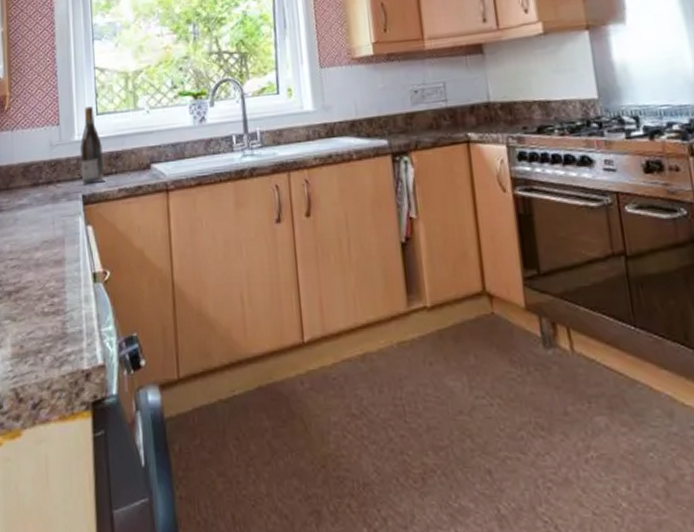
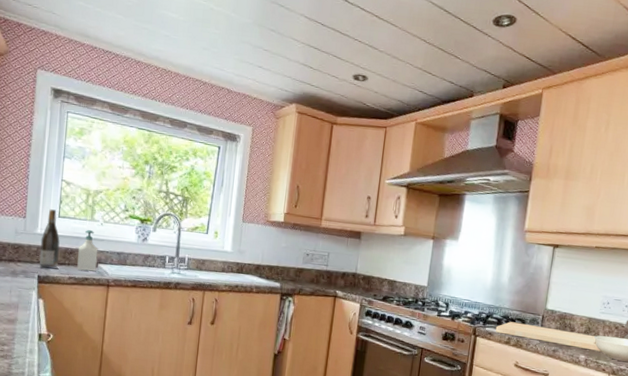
soap bottle: none [125,121,150,177] -> present [77,229,98,272]

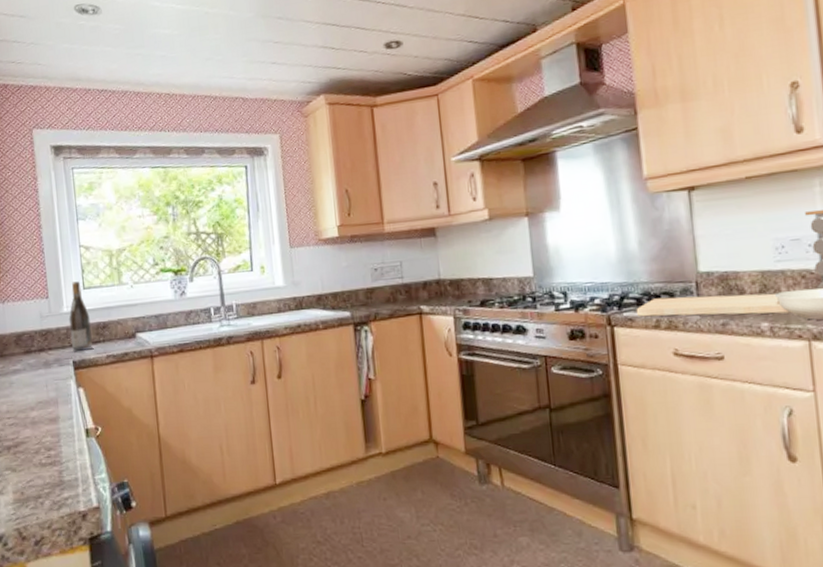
soap bottle: present [77,229,98,272] -> none [111,295,135,345]

